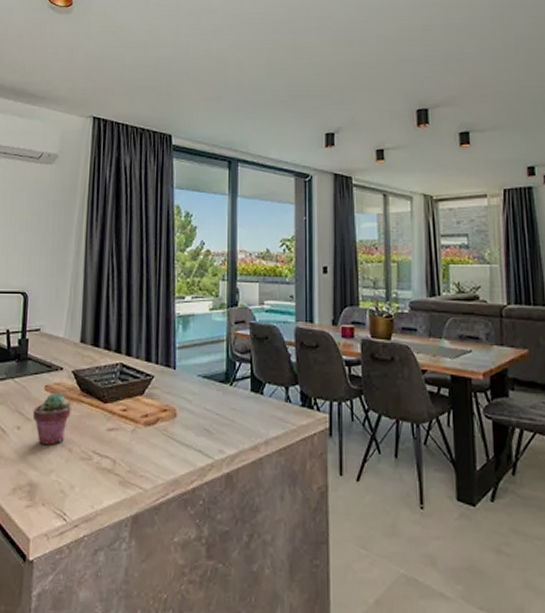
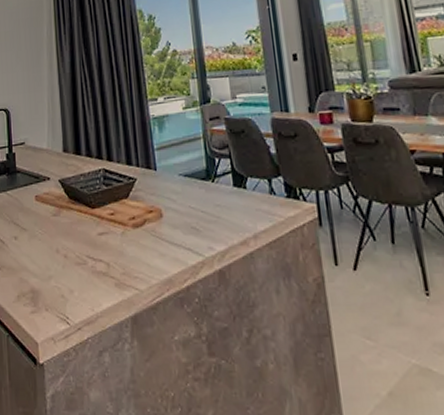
potted succulent: present [32,393,72,445] -> none [27,202,62,253]

